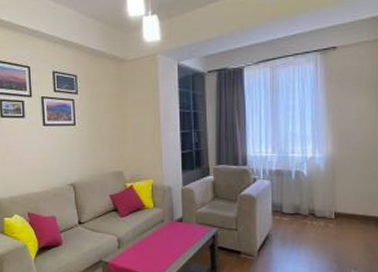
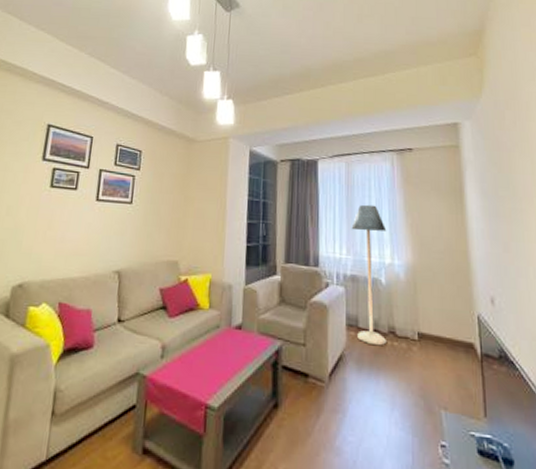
floor lamp: none [276,105,309,225] -> present [351,204,388,345]

